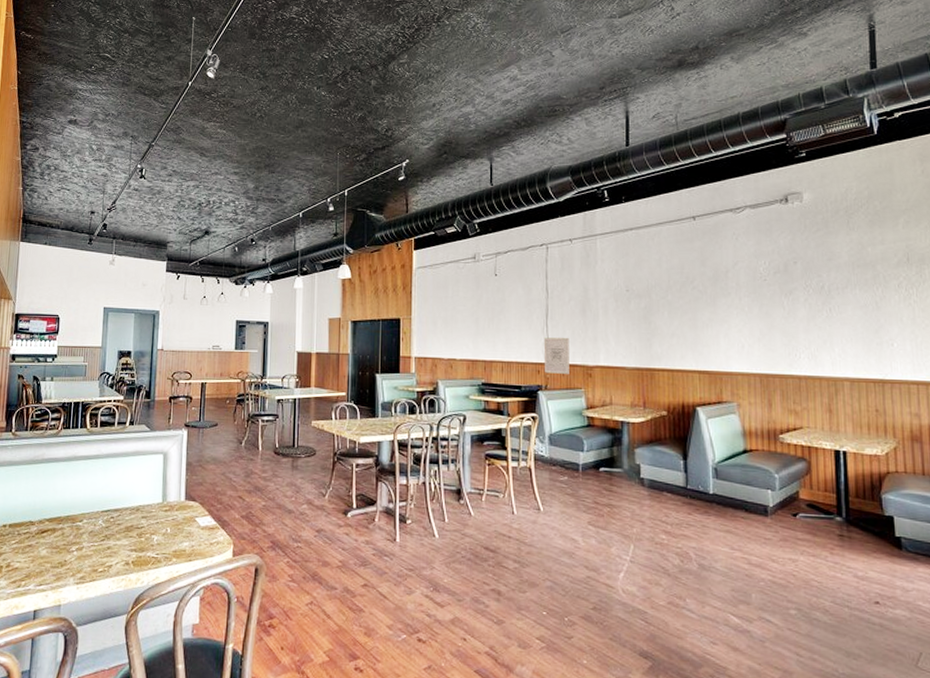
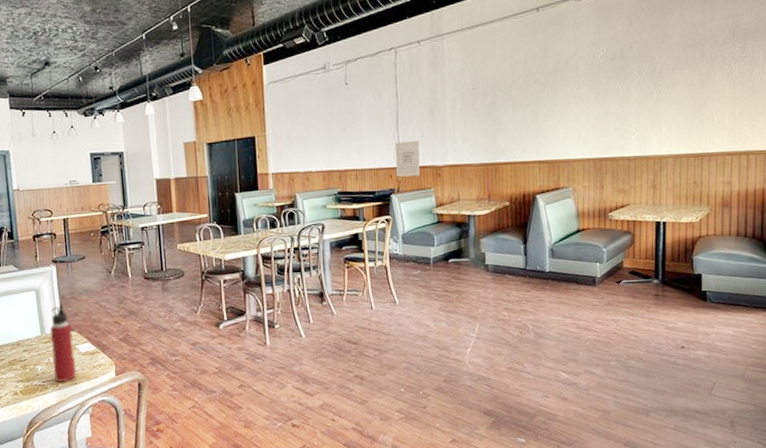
water bottle: none [169,471,196,558] -> present [49,304,77,383]

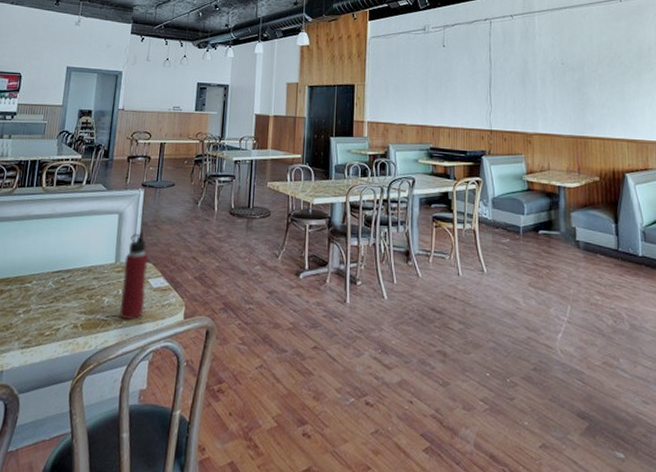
wall art: present [395,140,420,177] -> none [487,105,511,141]

